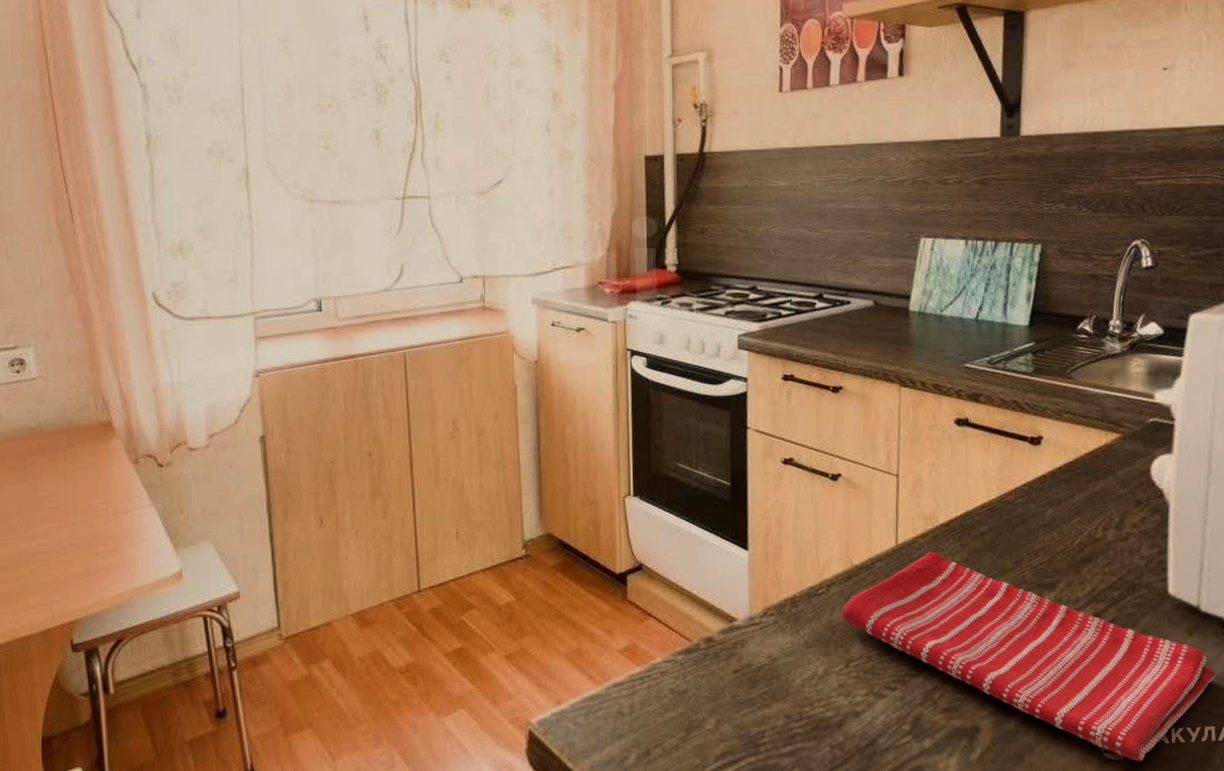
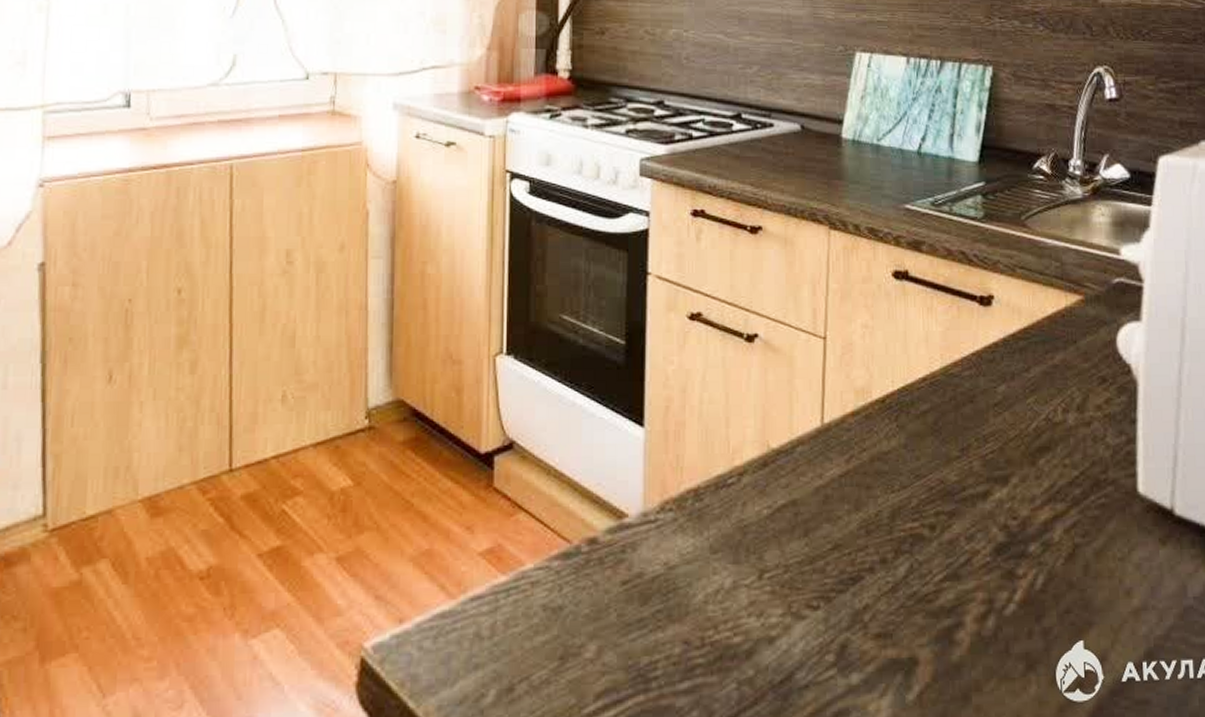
dish towel: present [842,550,1216,762] -> none [755,432,1193,704]

